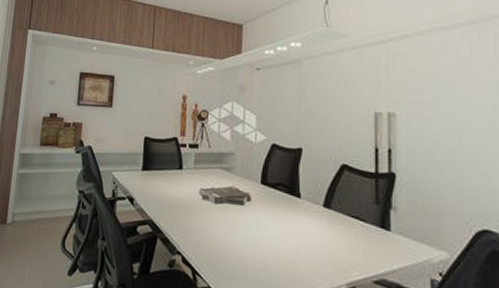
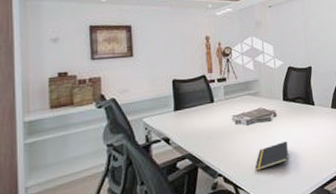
notepad: none [218,233,261,261] -> present [255,141,288,171]

